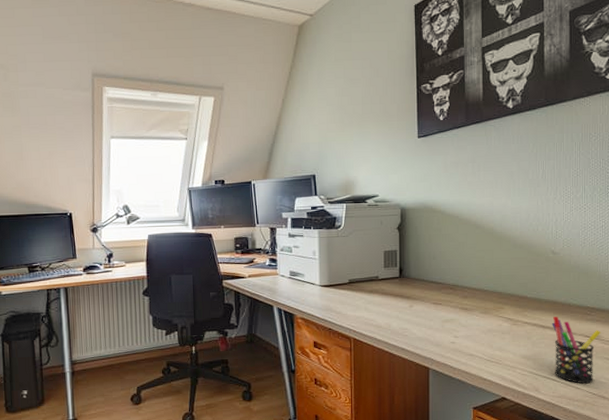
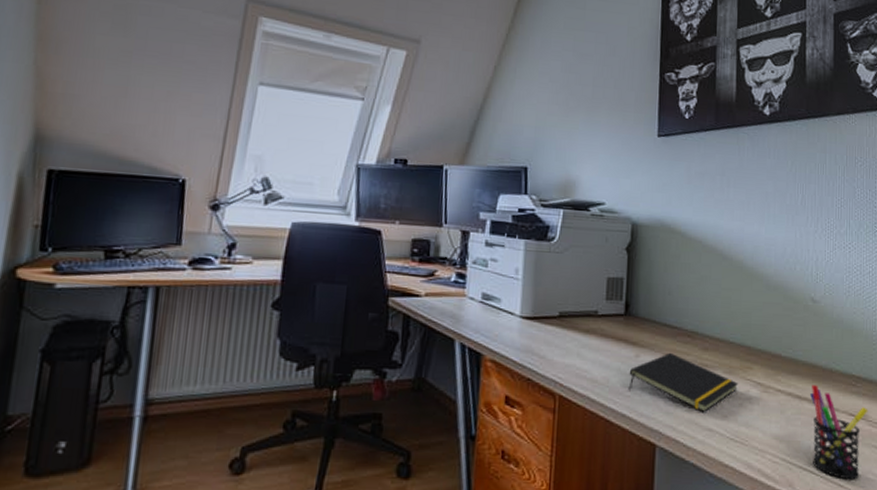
notepad: none [405,301,493,343] -> present [628,352,739,412]

